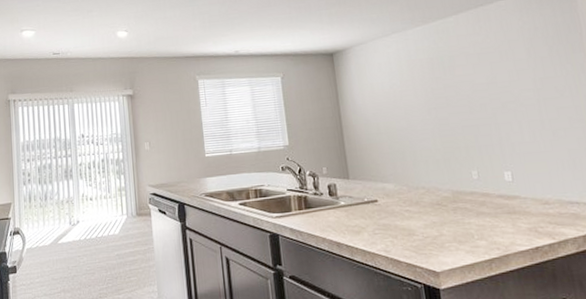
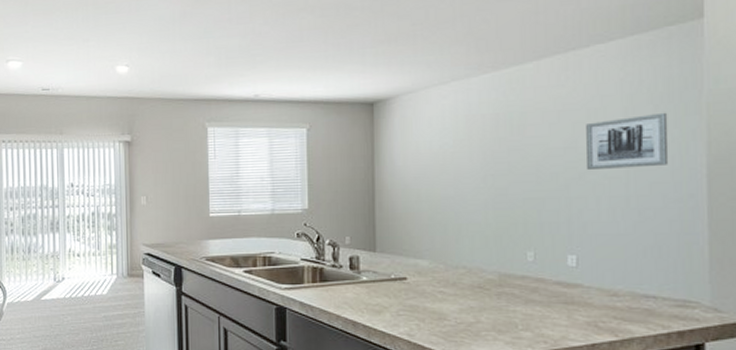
wall art: none [501,51,568,101] -> present [585,112,669,171]

